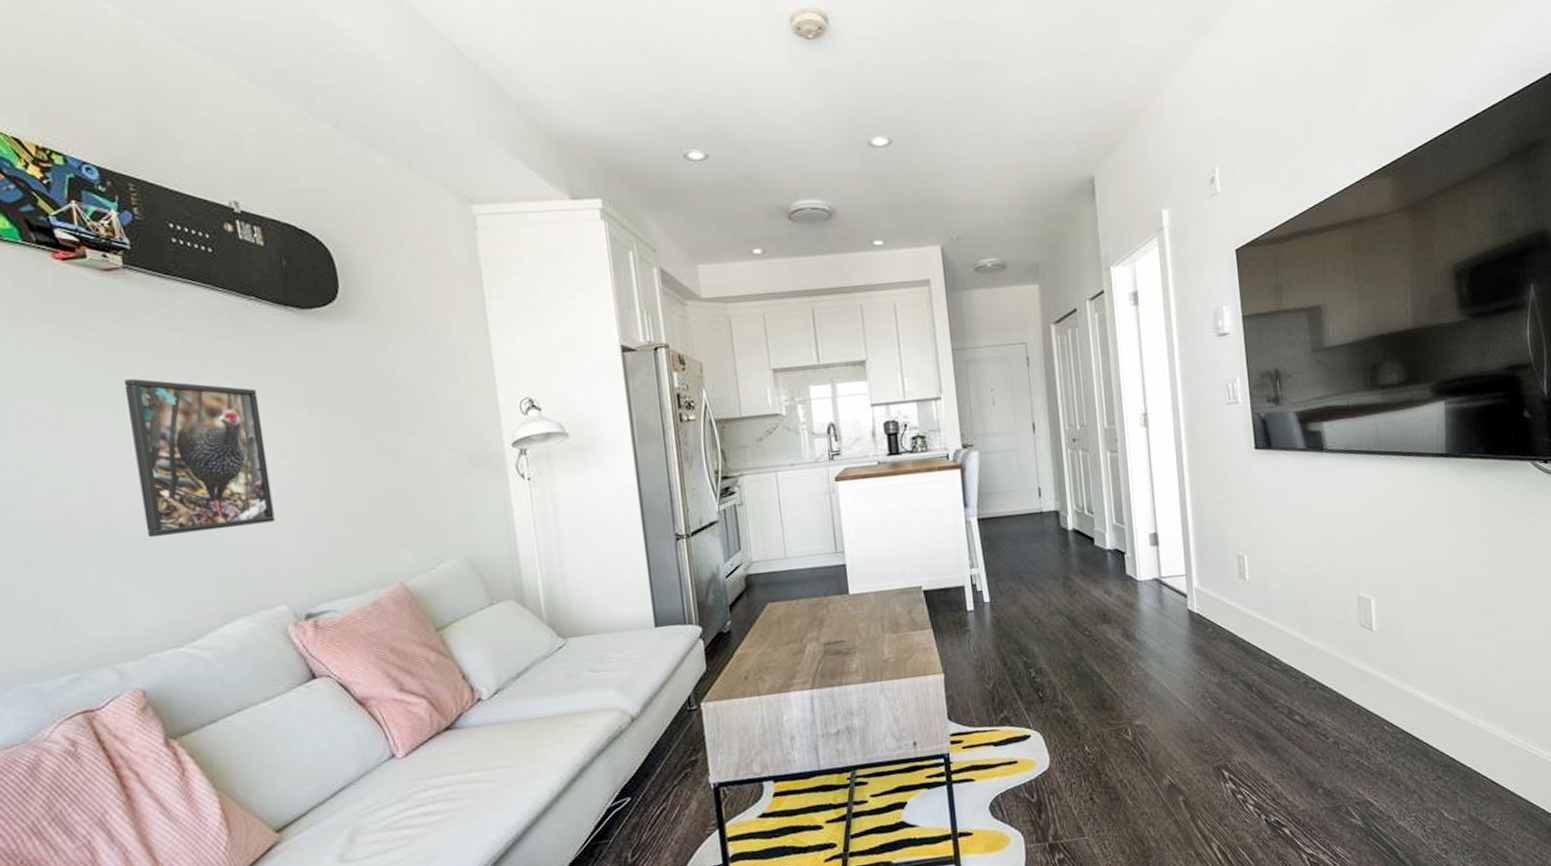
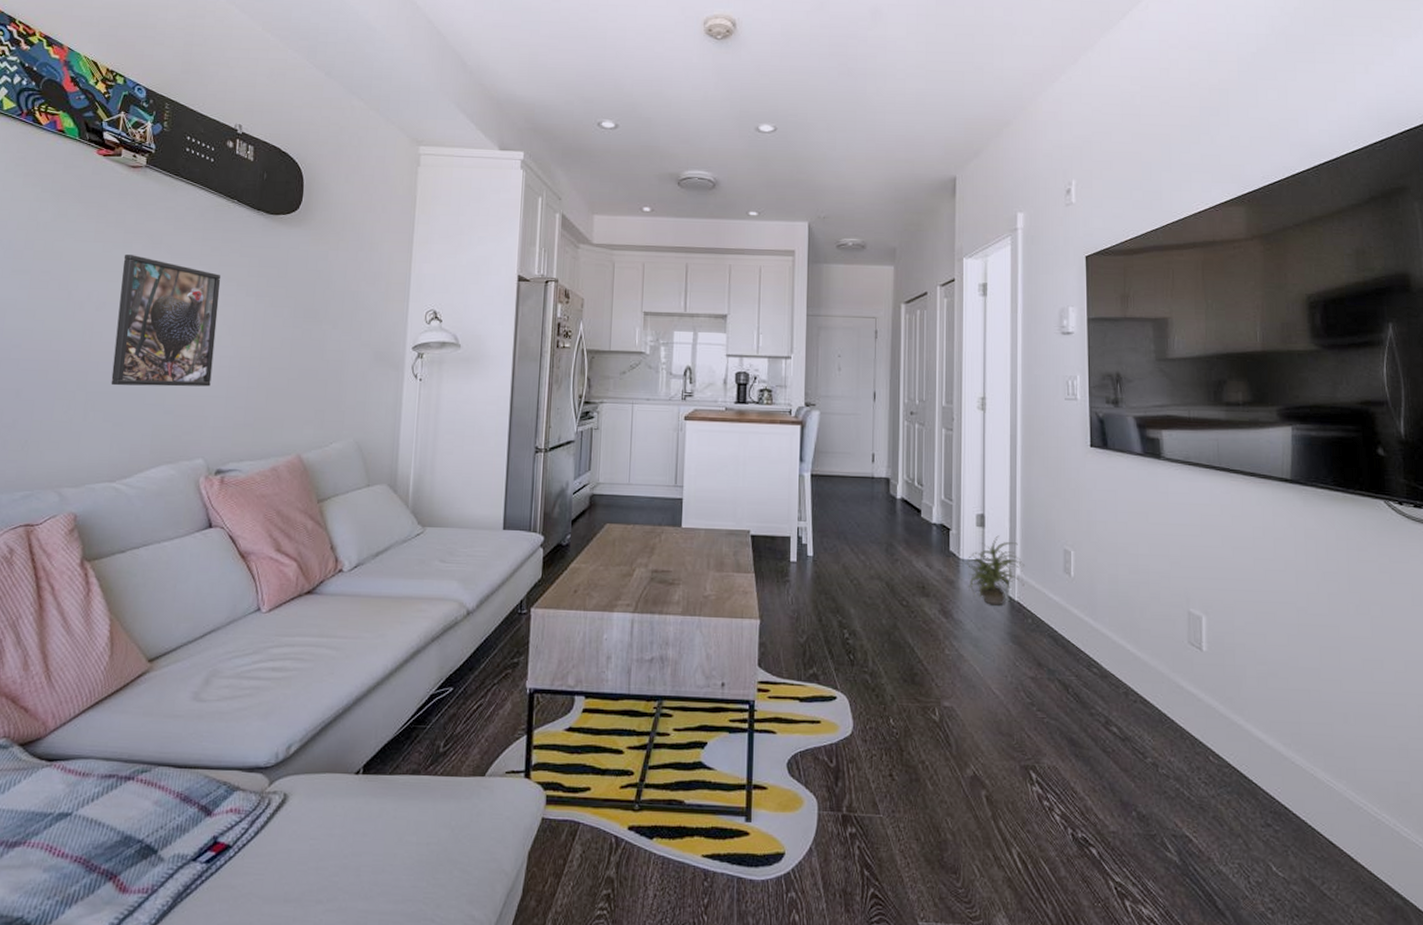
potted plant: none [1141,551,1203,621] -> present [964,535,1025,606]

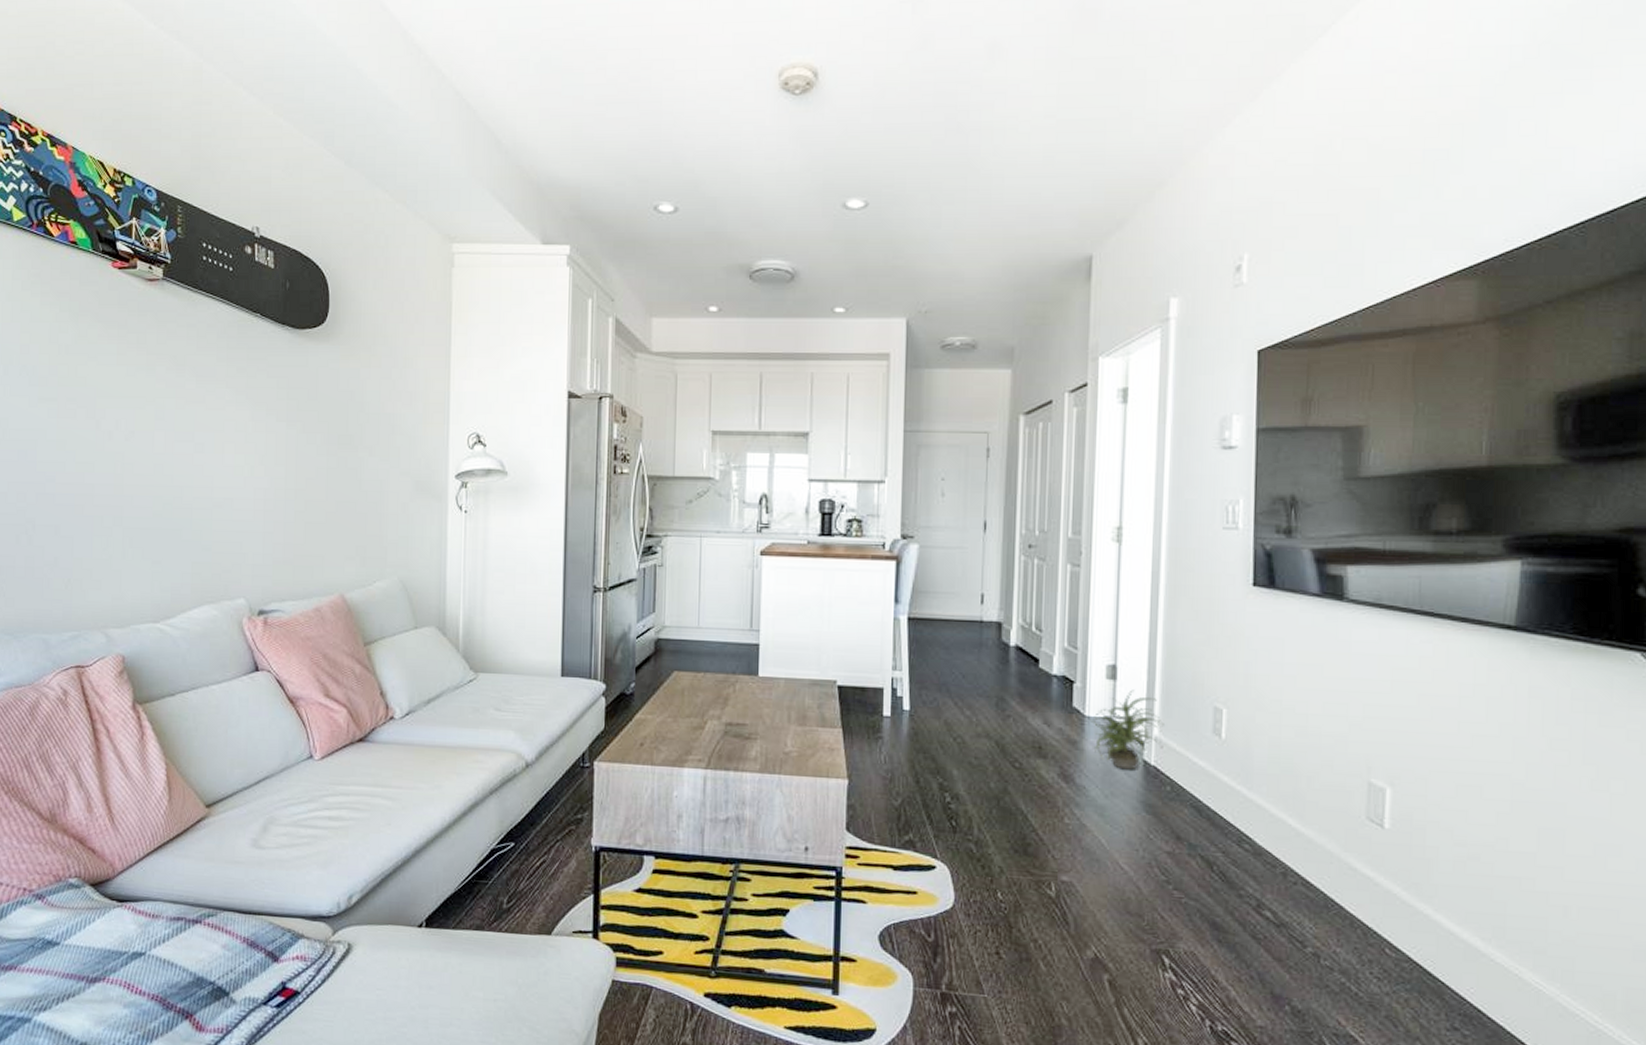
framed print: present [111,255,221,387] -> none [146,378,249,522]

